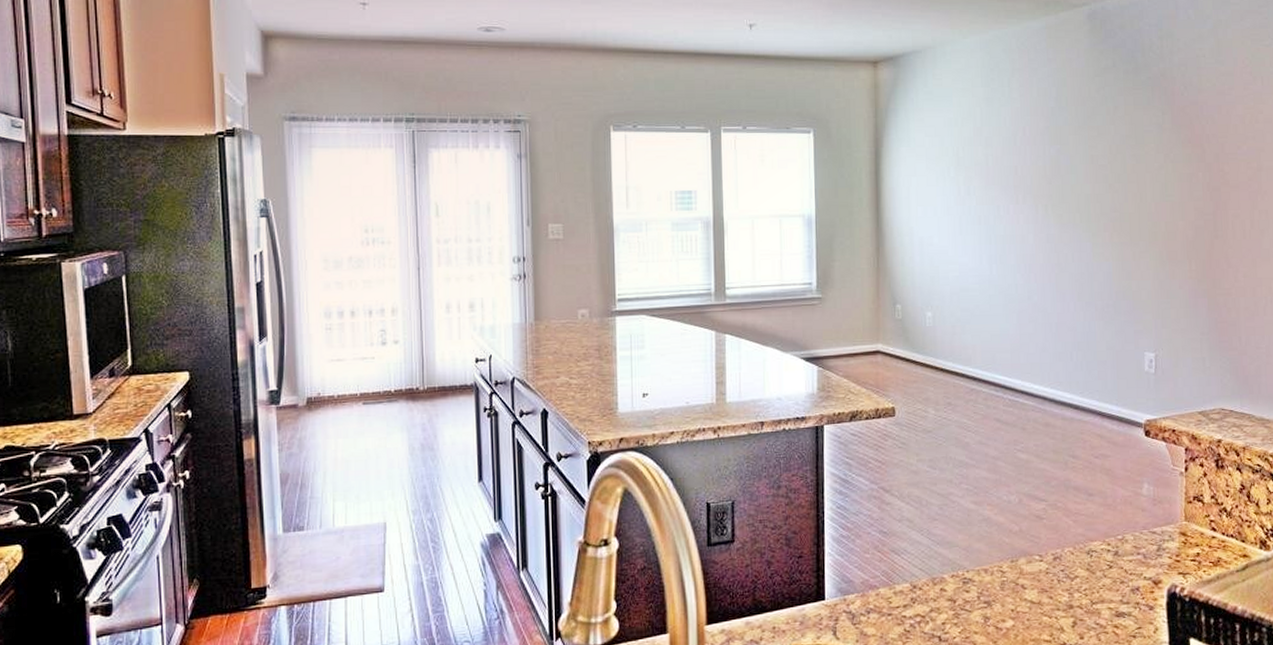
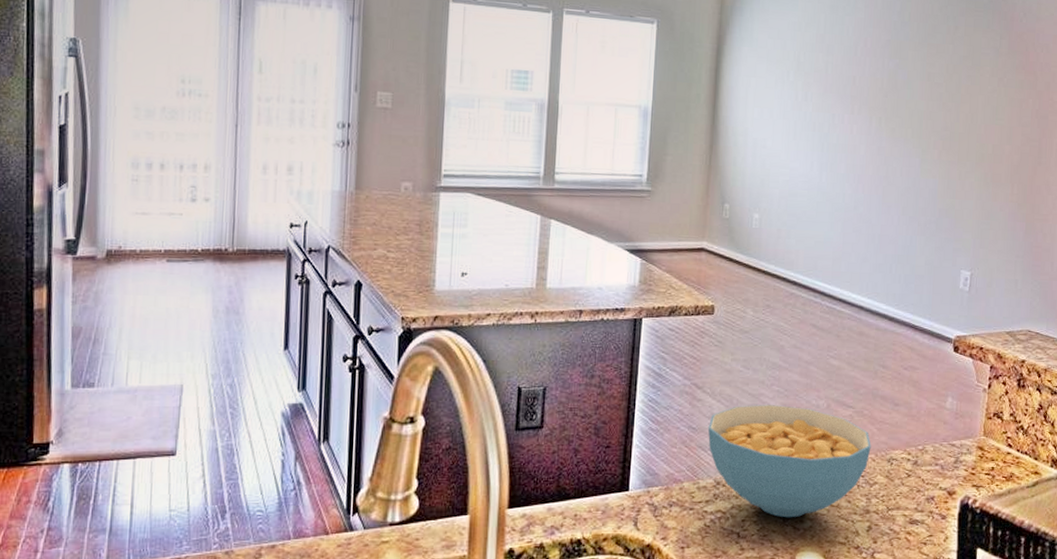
cereal bowl: none [899,503,1069,618] -> present [707,404,871,518]

